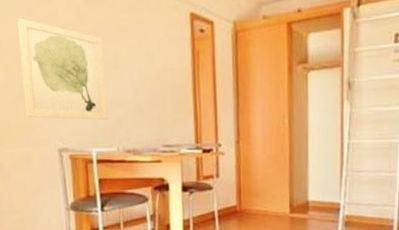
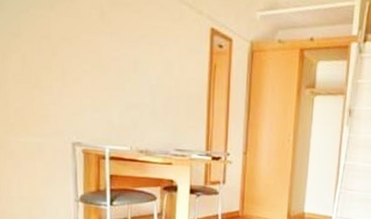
wall art: present [17,18,108,120] -> none [39,11,124,119]

